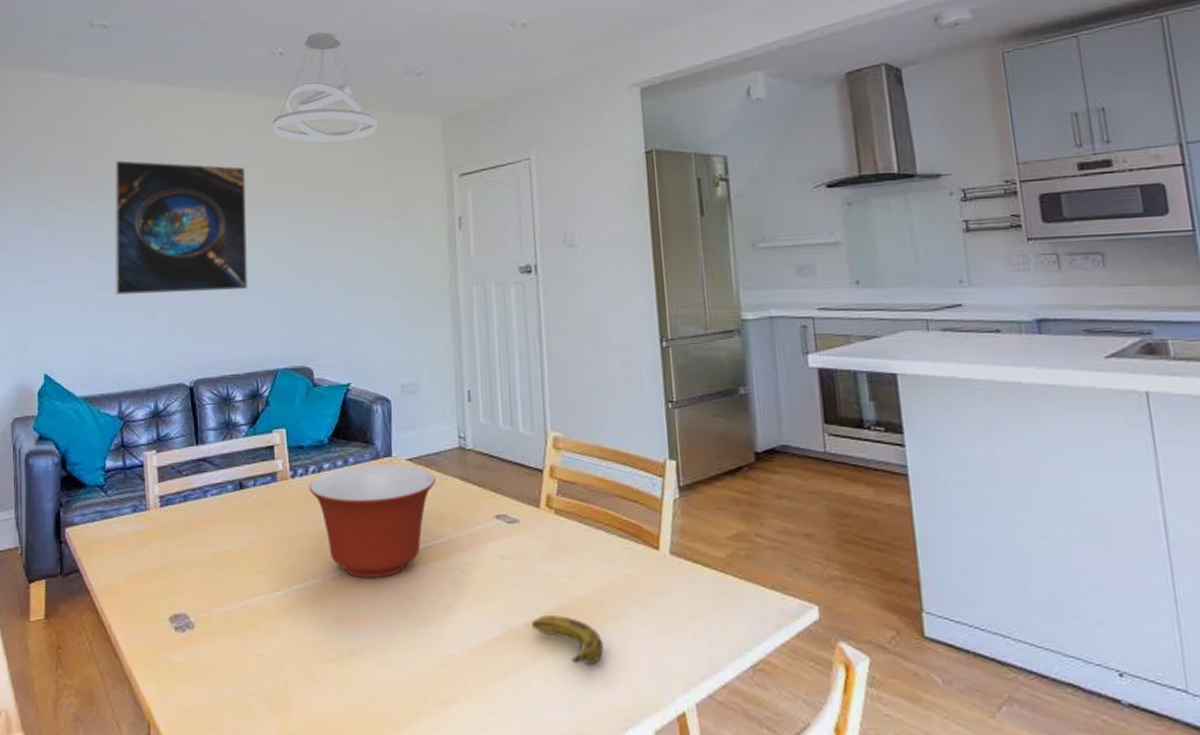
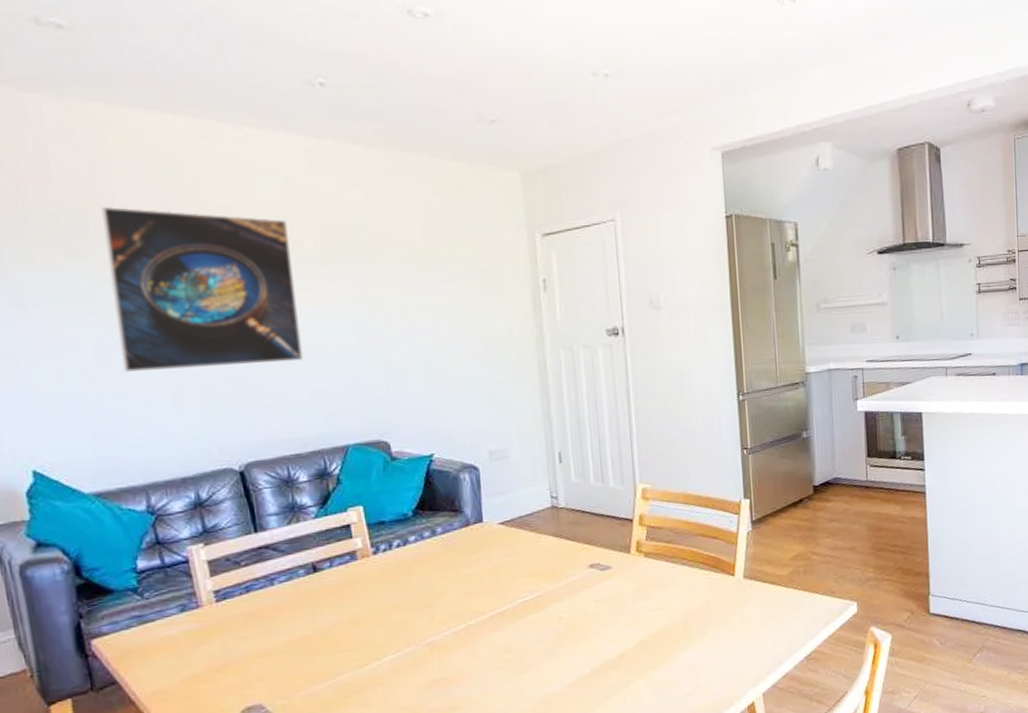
pendant light: present [272,32,378,143] -> none [317,63,449,195]
mixing bowl: present [309,465,436,579] -> none [394,529,529,640]
banana: present [531,615,604,664] -> none [624,643,688,681]

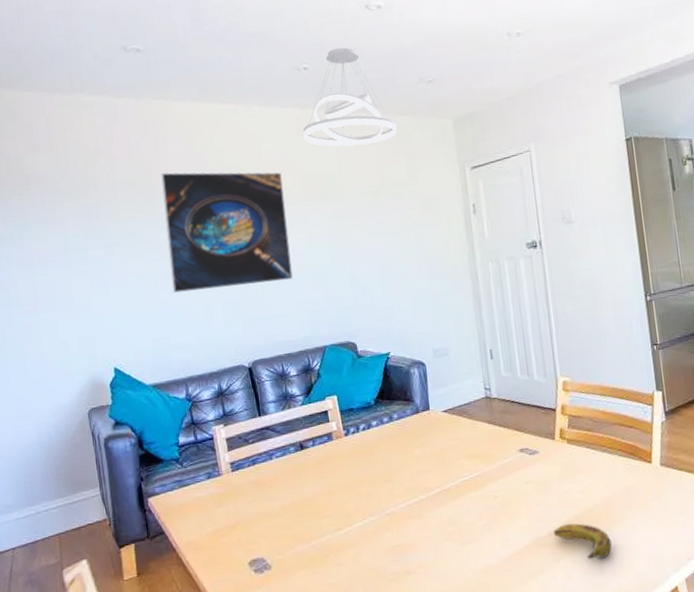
pendant light: none [317,63,449,195] -> present [302,47,397,147]
banana: none [624,643,688,681] -> present [553,523,612,559]

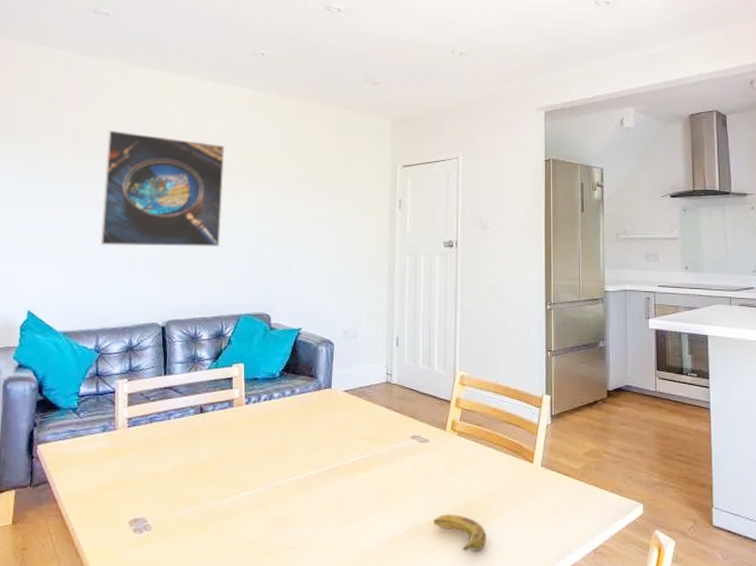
pendant light: present [302,47,397,147] -> none [251,41,340,132]

